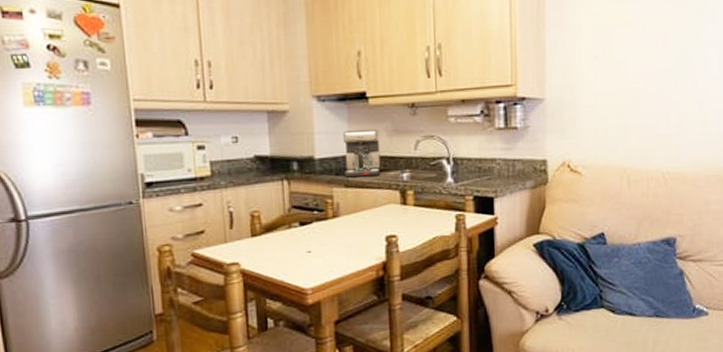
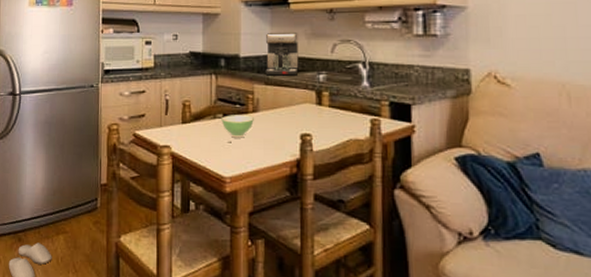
bowl: none [297,221,335,247] -> present [221,115,254,138]

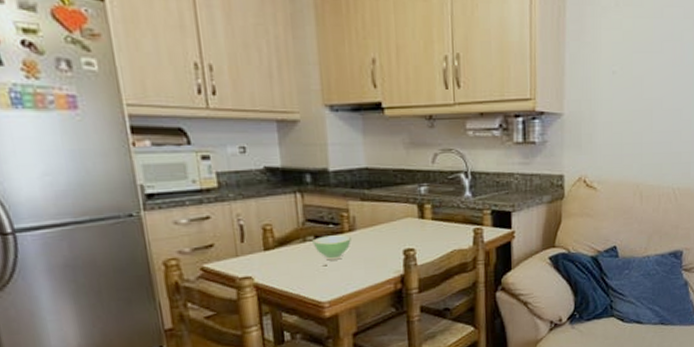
coffee maker: present [265,32,299,76] -> none [358,141,398,191]

